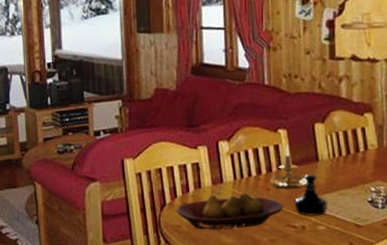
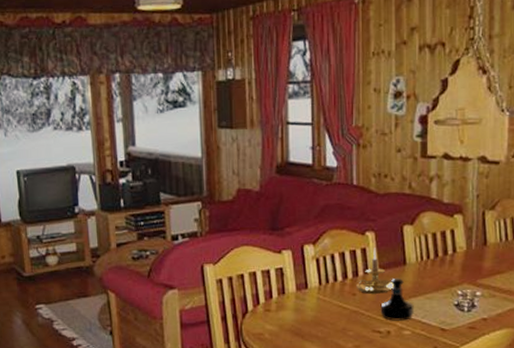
fruit bowl: present [176,192,284,230] -> none [259,297,369,337]

